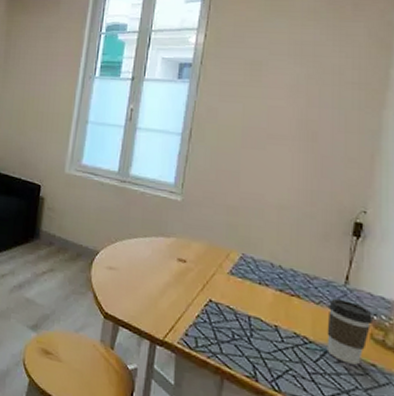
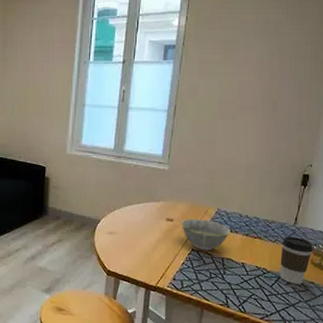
bowl: none [196,261,259,305] -> present [181,219,230,251]

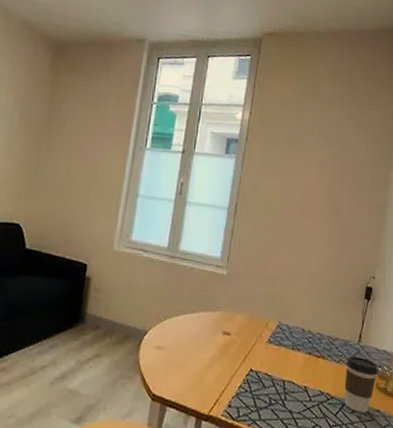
bowl: present [181,219,230,251] -> none [239,333,292,372]

